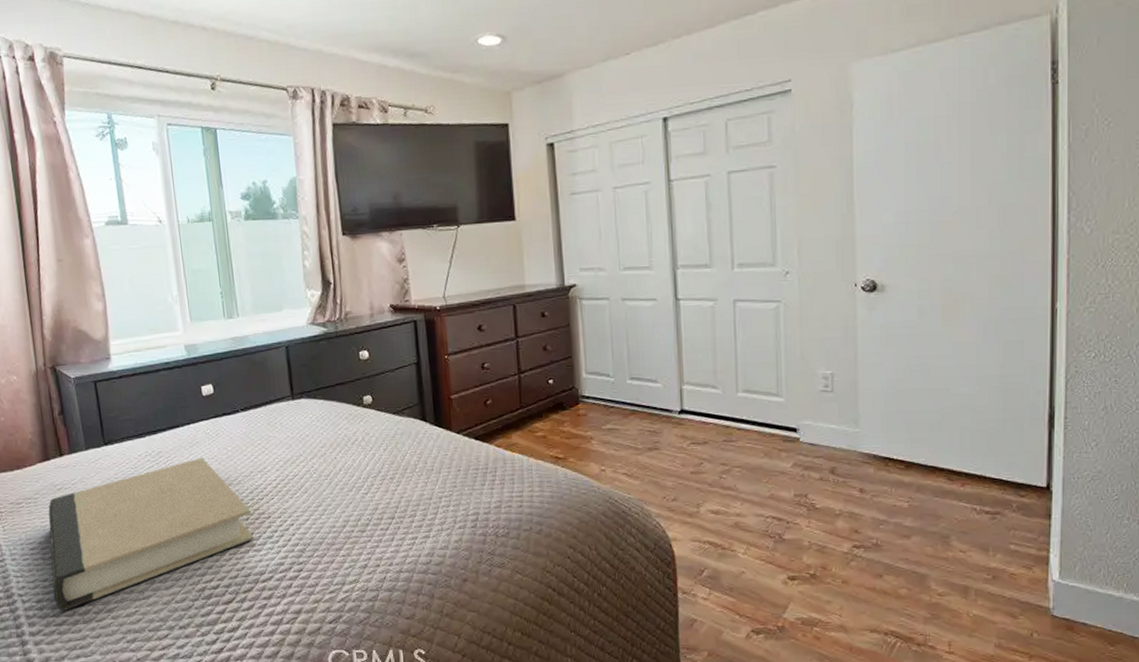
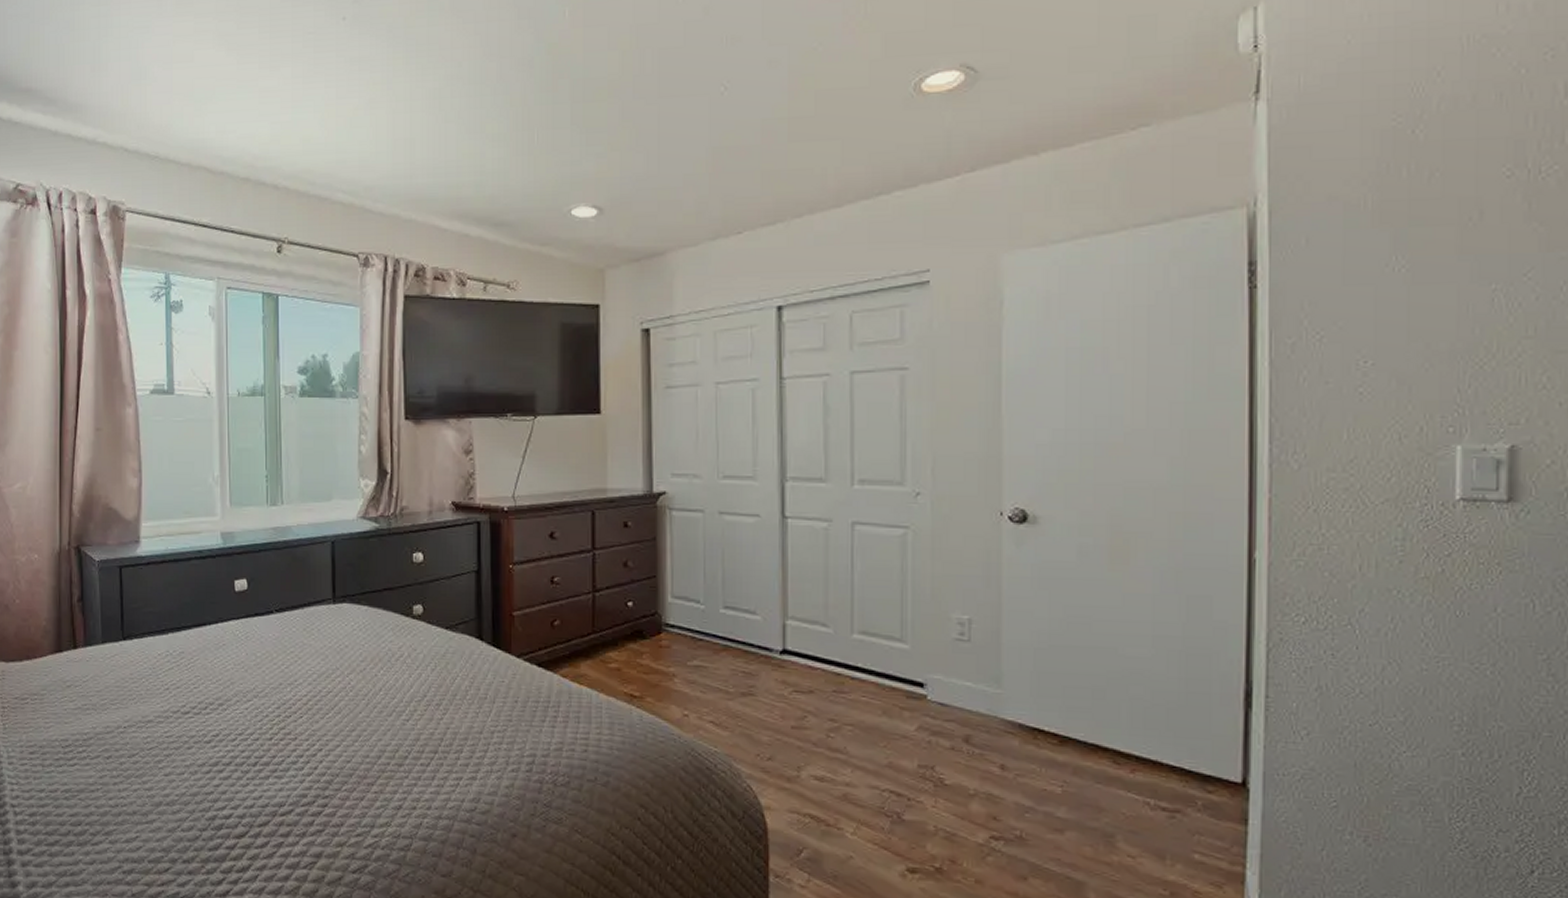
book: present [48,458,254,612] -> none [48,662,276,830]

